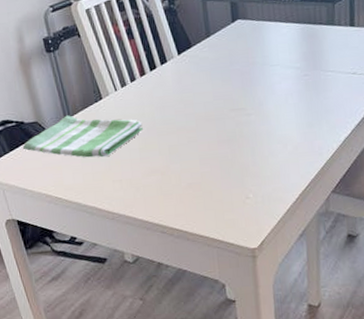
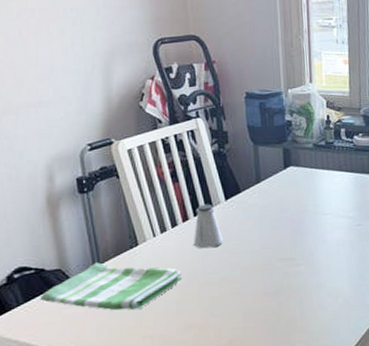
saltshaker: none [151,58,178,101] -> present [193,204,223,249]

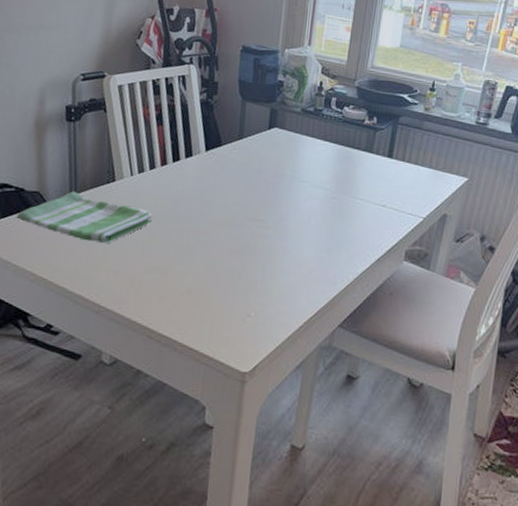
saltshaker: present [193,204,223,249] -> none [167,151,197,196]

